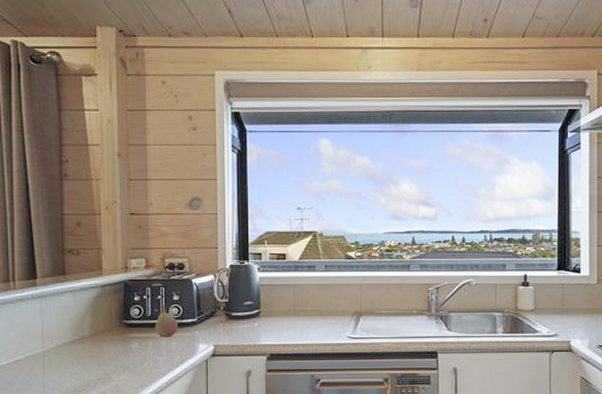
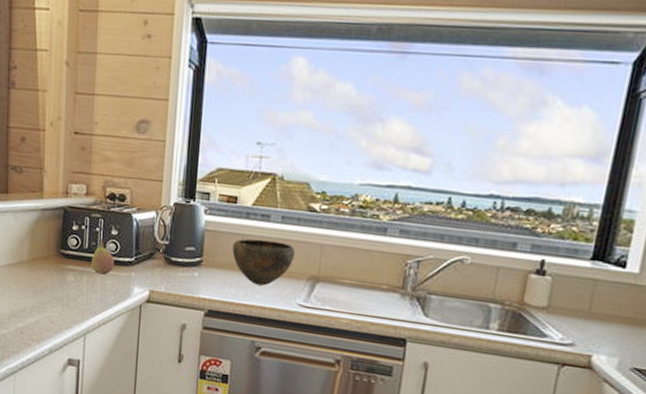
bowl: none [286,287,340,326] -> present [232,239,296,286]

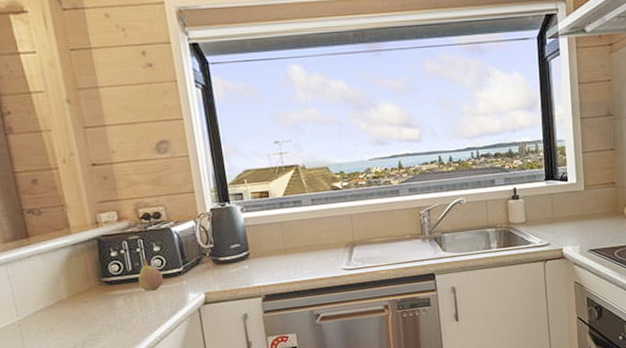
bowl: present [232,239,296,286] -> none [274,220,331,262]

